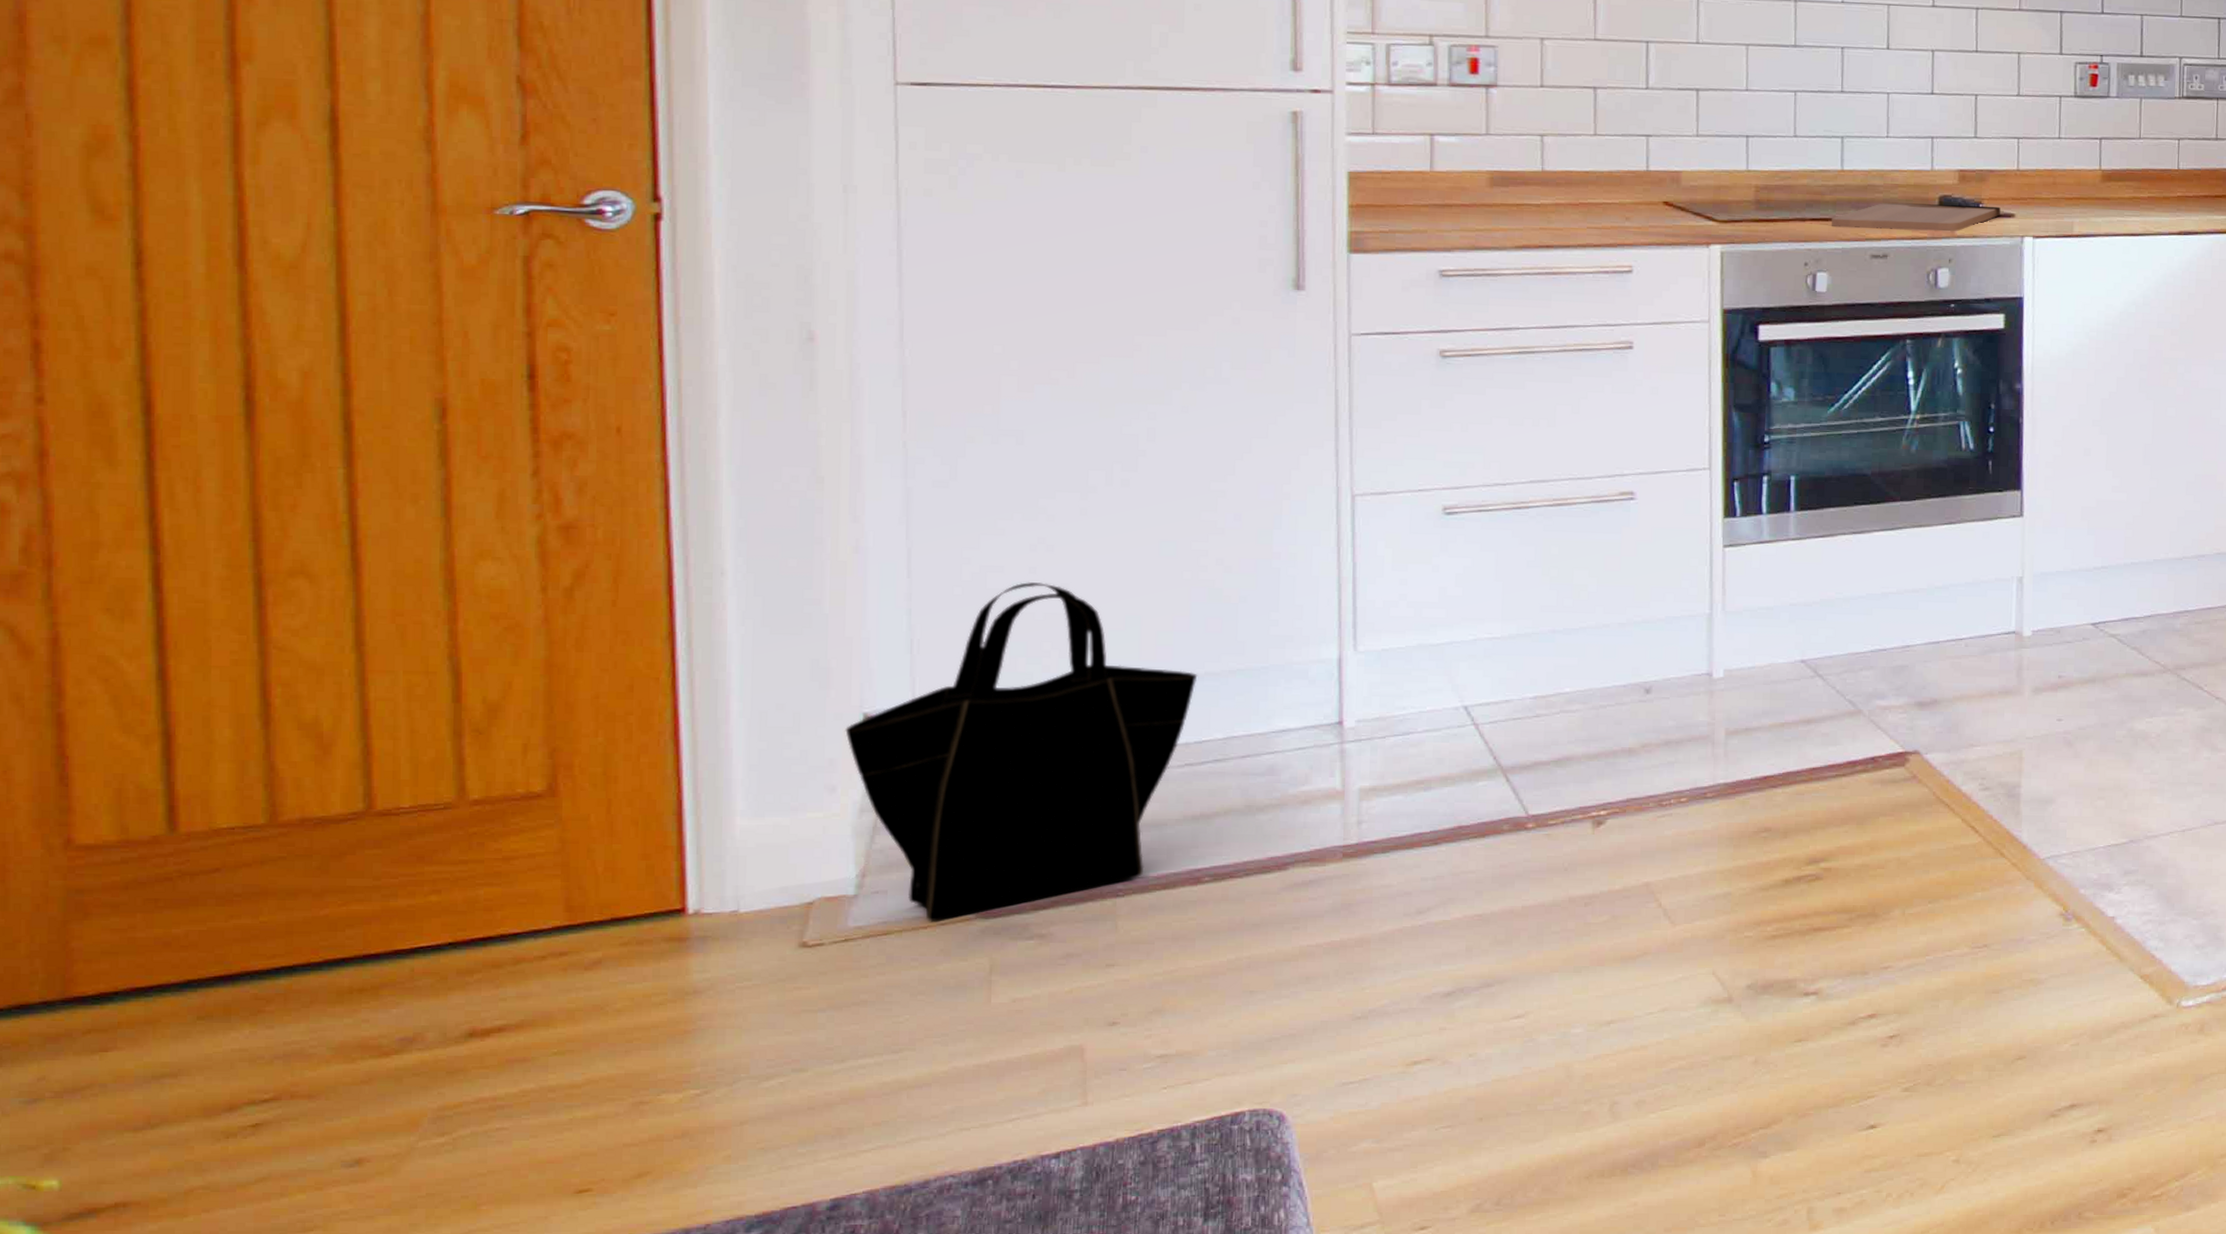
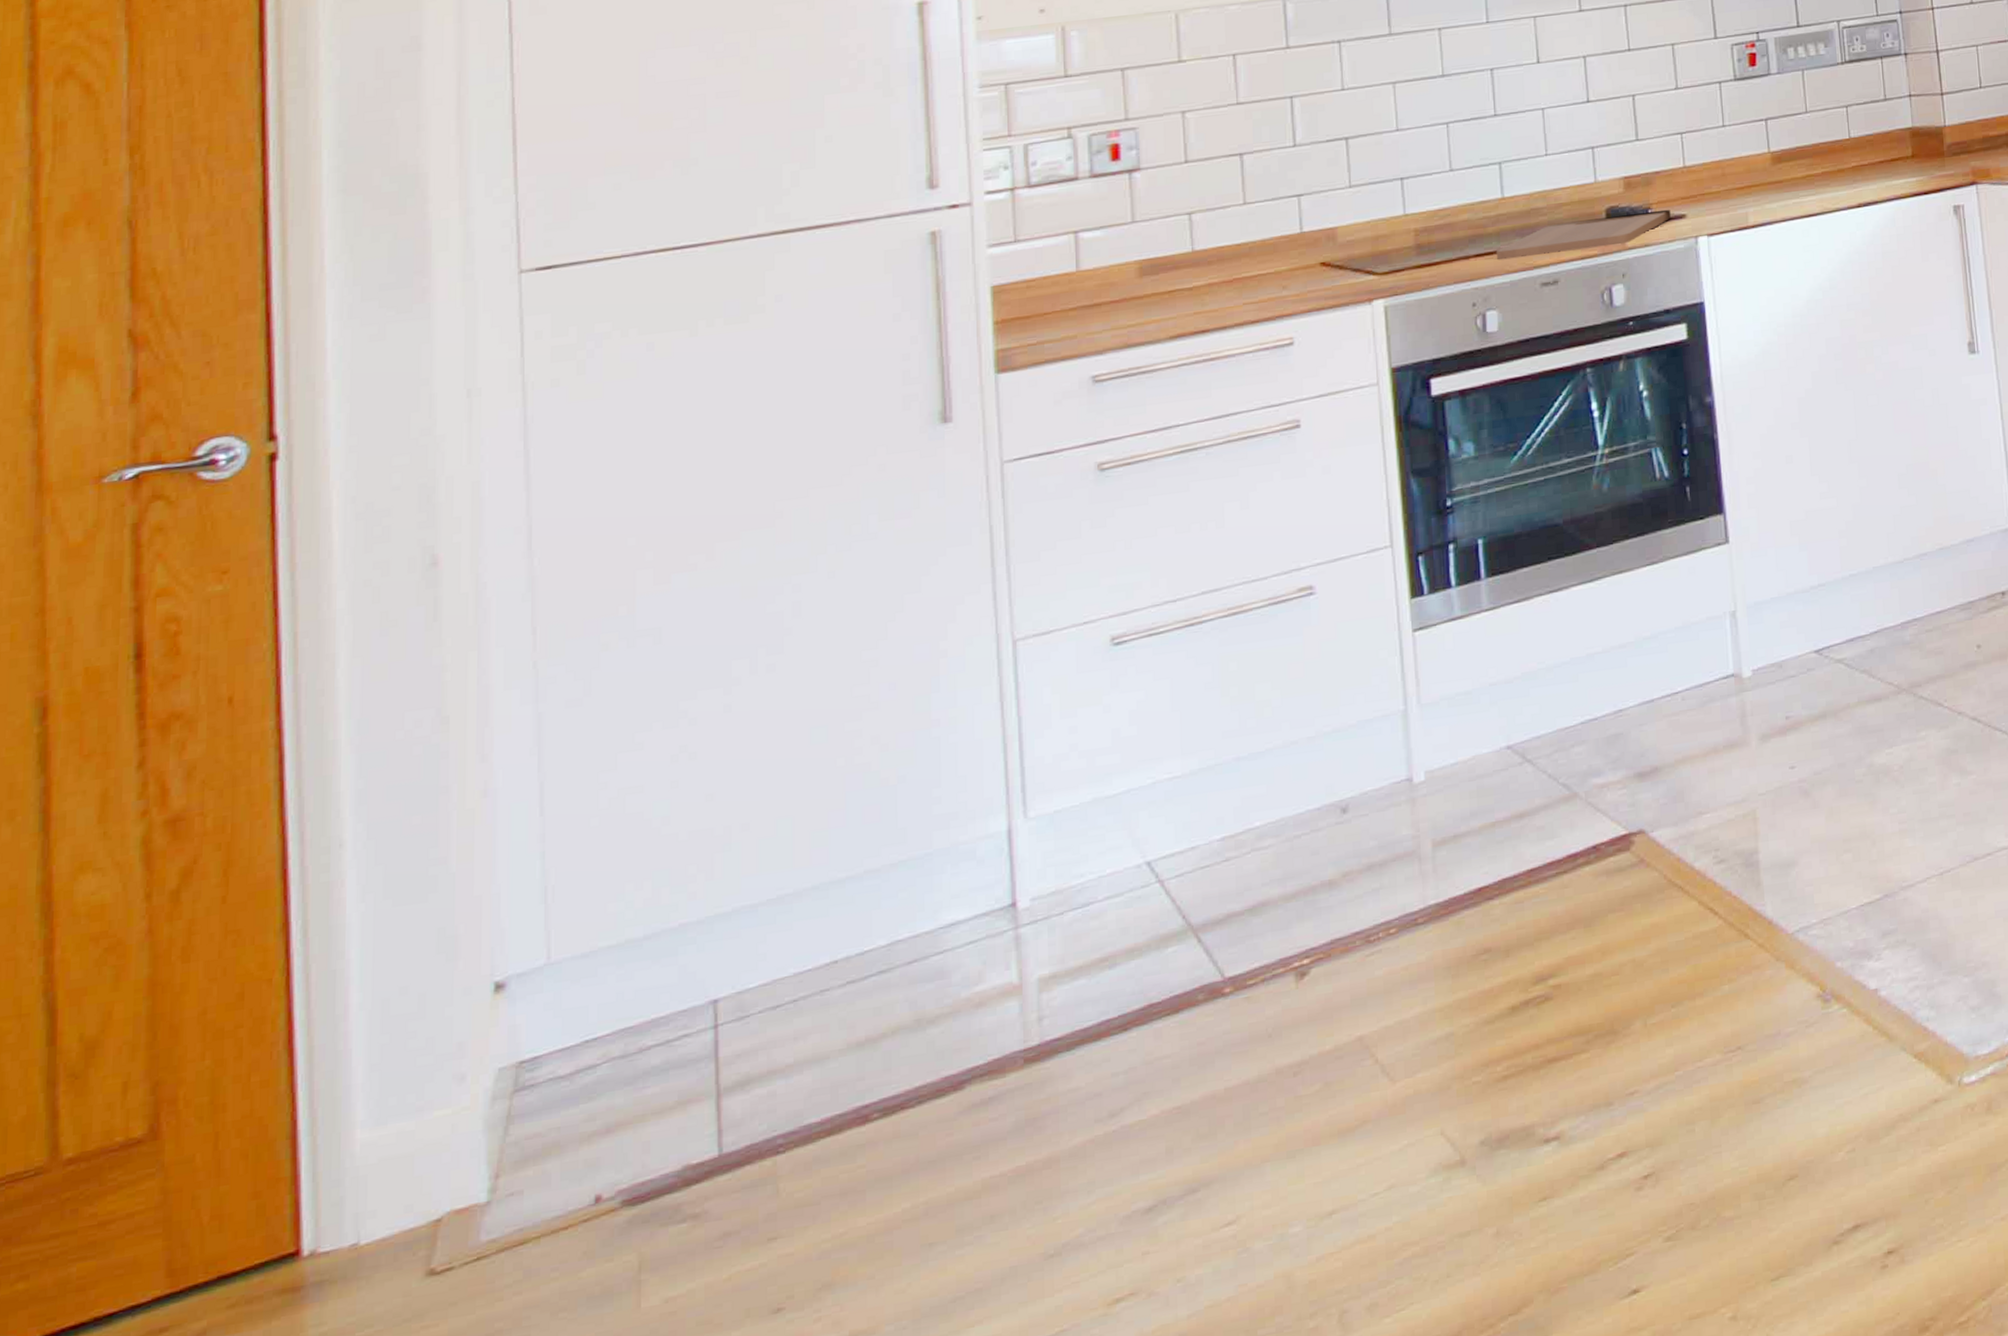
tote bag: present [845,582,1198,922] -> none [475,796,857,1220]

